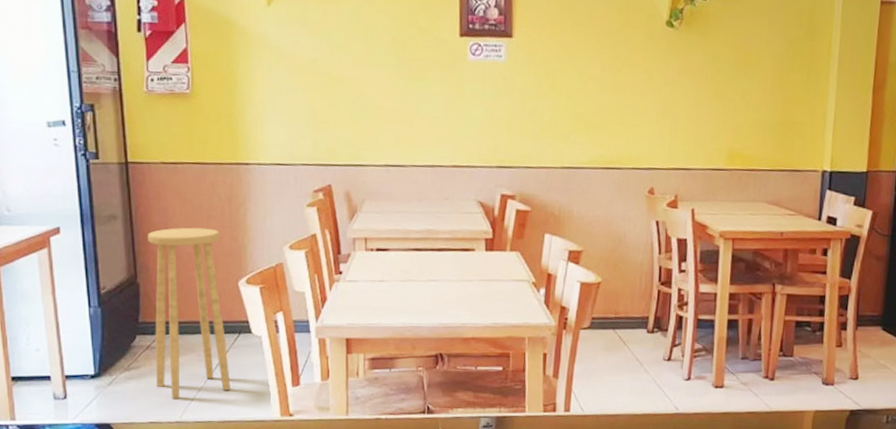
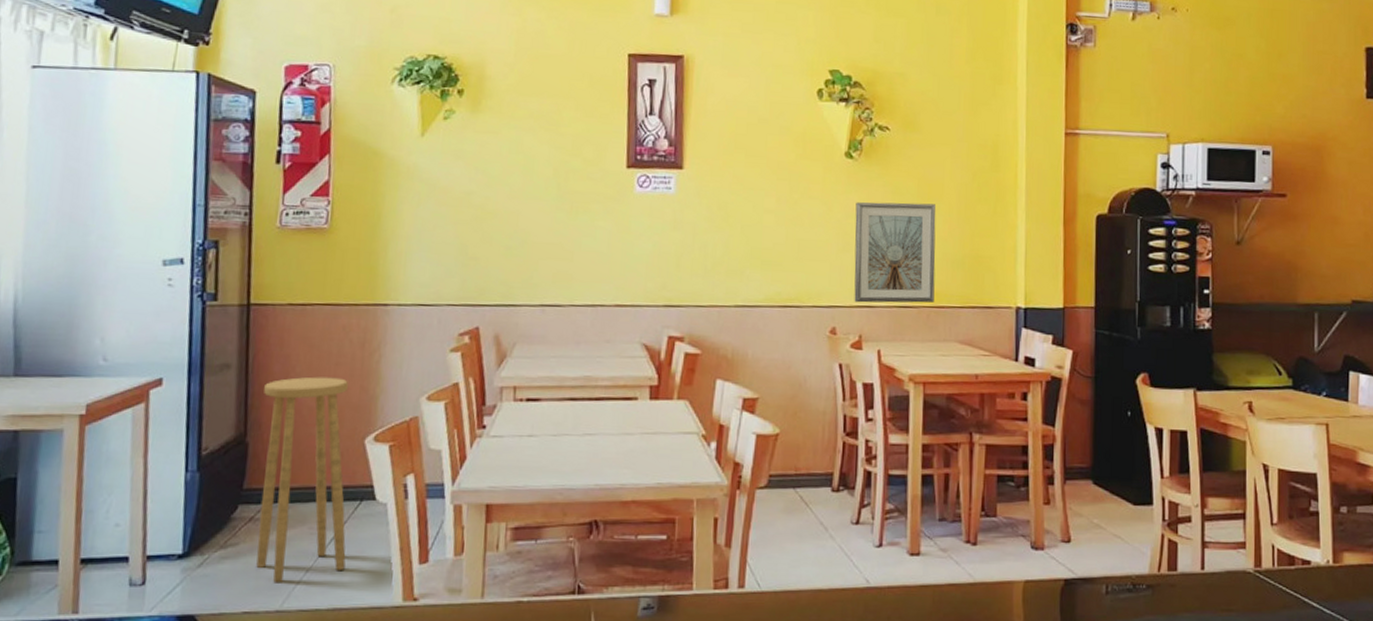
picture frame: none [671,70,752,166] -> present [854,202,936,303]

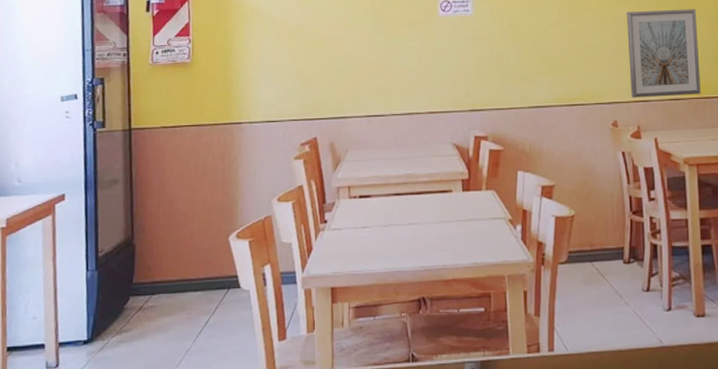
stool: present [256,376,349,583] -> none [146,186,219,362]

